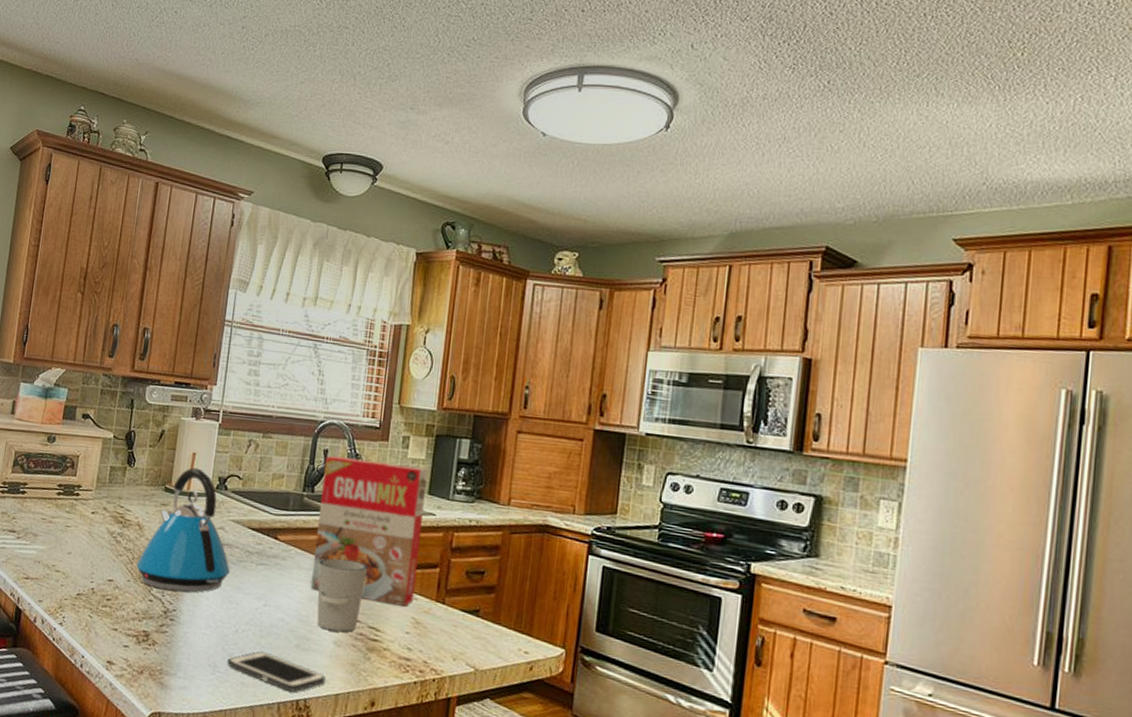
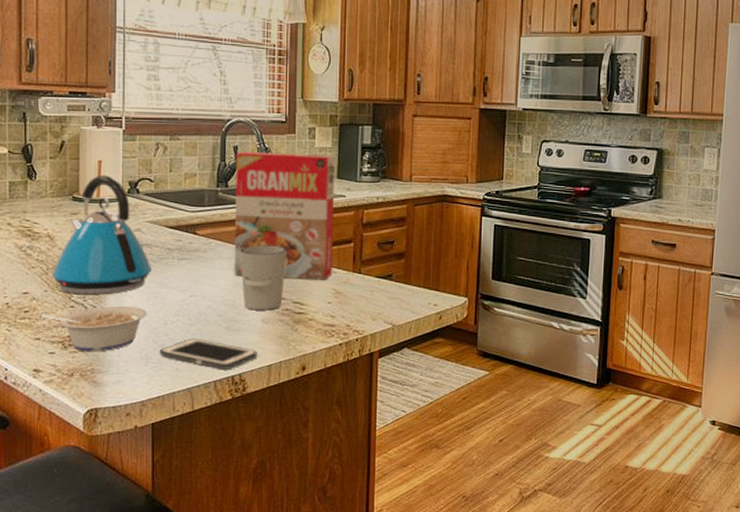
legume: none [120,603,221,653] -> present [40,305,147,352]

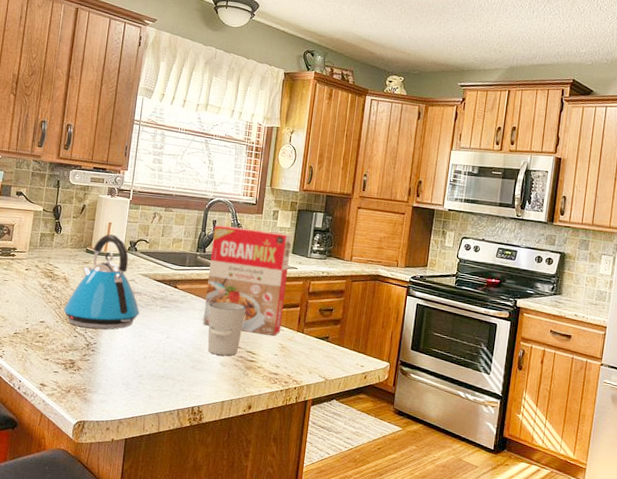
legume: present [40,305,147,352] -> none [50,339,132,375]
cell phone: present [159,338,258,369] -> none [137,372,215,401]

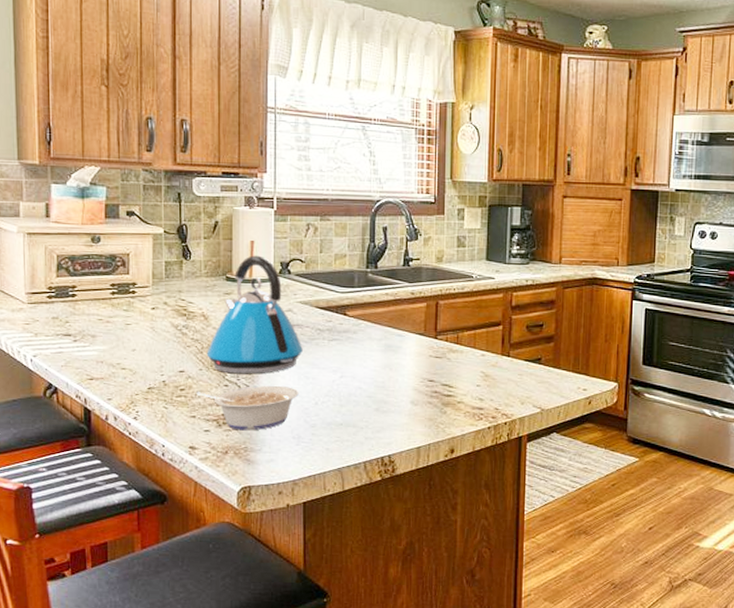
legume: none [50,339,132,375] -> present [195,385,299,431]
cereal box: present [202,225,293,336] -> none [383,232,485,363]
cup: present [207,301,247,356] -> none [390,327,436,393]

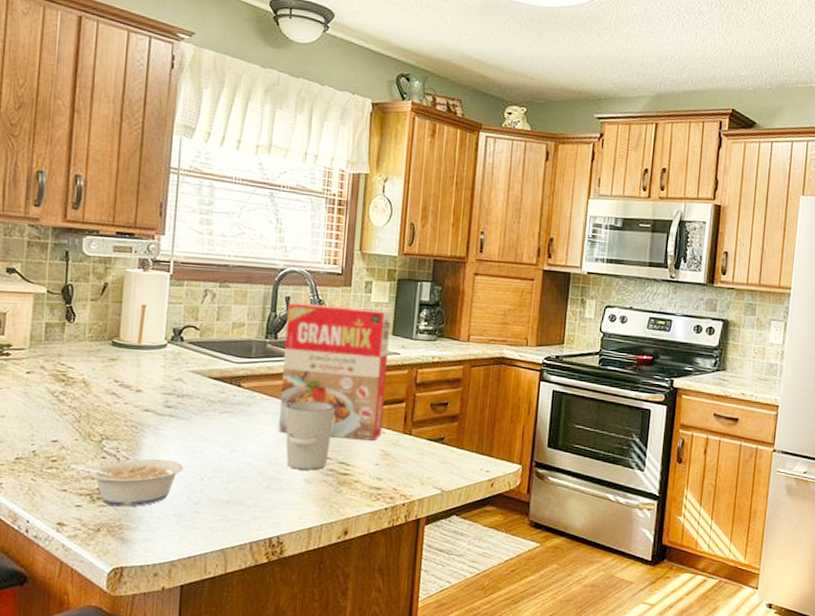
kettle: present [206,255,303,374] -> none [84,320,191,446]
cereal box: none [383,232,485,363] -> present [278,302,392,441]
cup: none [390,327,436,393] -> present [285,401,336,470]

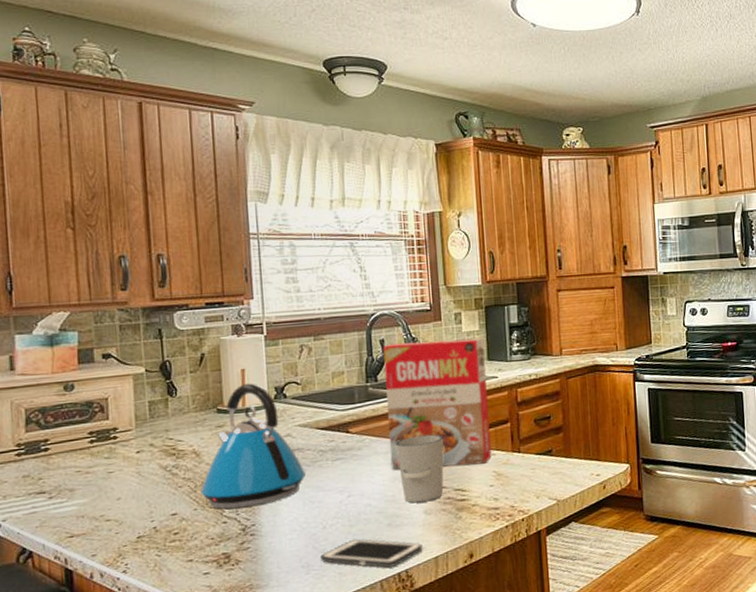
legume: present [68,458,184,507] -> none [191,514,305,568]
kettle: none [84,320,191,446] -> present [200,383,306,509]
cell phone: none [193,496,298,531] -> present [320,539,423,568]

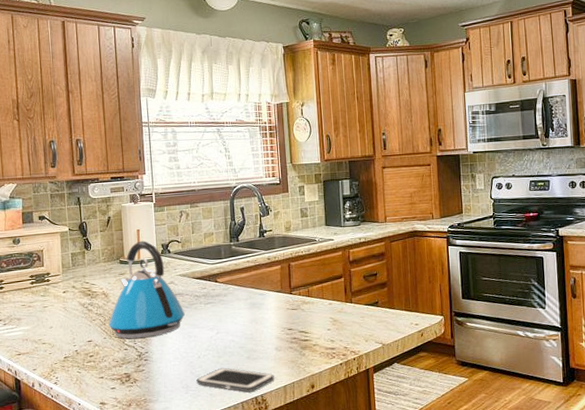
cereal box: present [383,337,492,470] -> none [243,207,329,314]
cup: present [396,434,444,503] -> none [253,285,291,341]

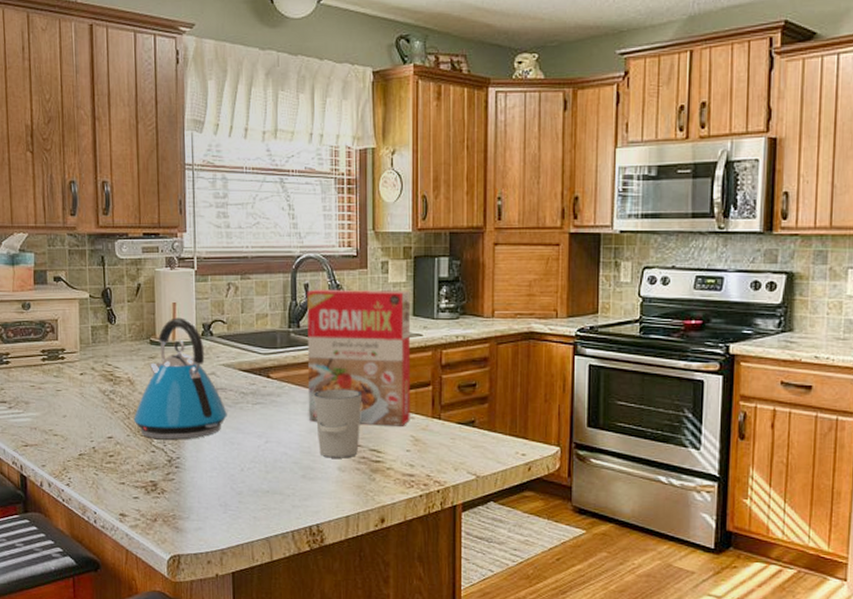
cell phone: present [196,367,275,392] -> none [237,485,335,519]
cereal box: none [243,207,329,314] -> present [307,289,411,426]
cup: none [253,285,291,341] -> present [314,389,363,458]

